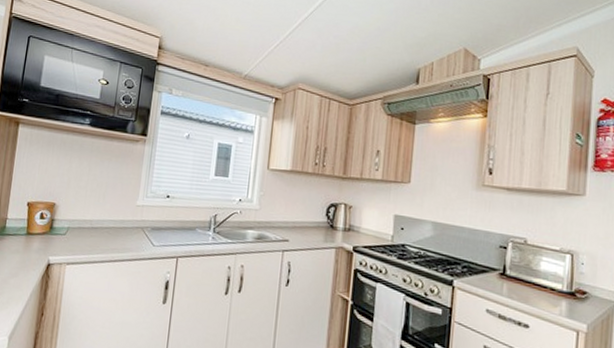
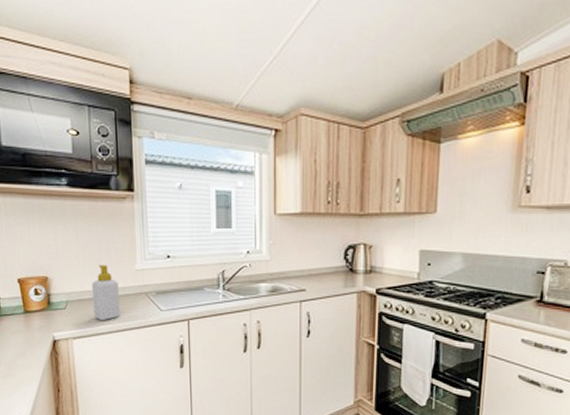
soap bottle: none [90,197,119,250] -> present [92,265,120,320]

